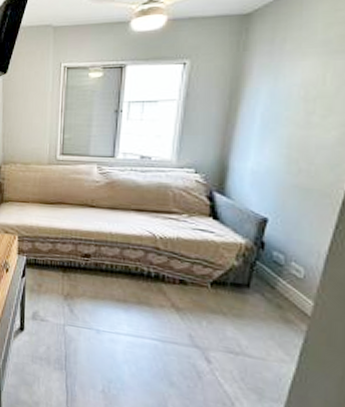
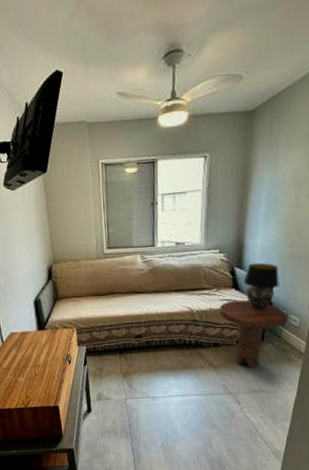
side table: none [189,231,288,322] -> present [219,299,289,368]
table lamp: none [225,189,276,250] -> present [243,262,279,311]

